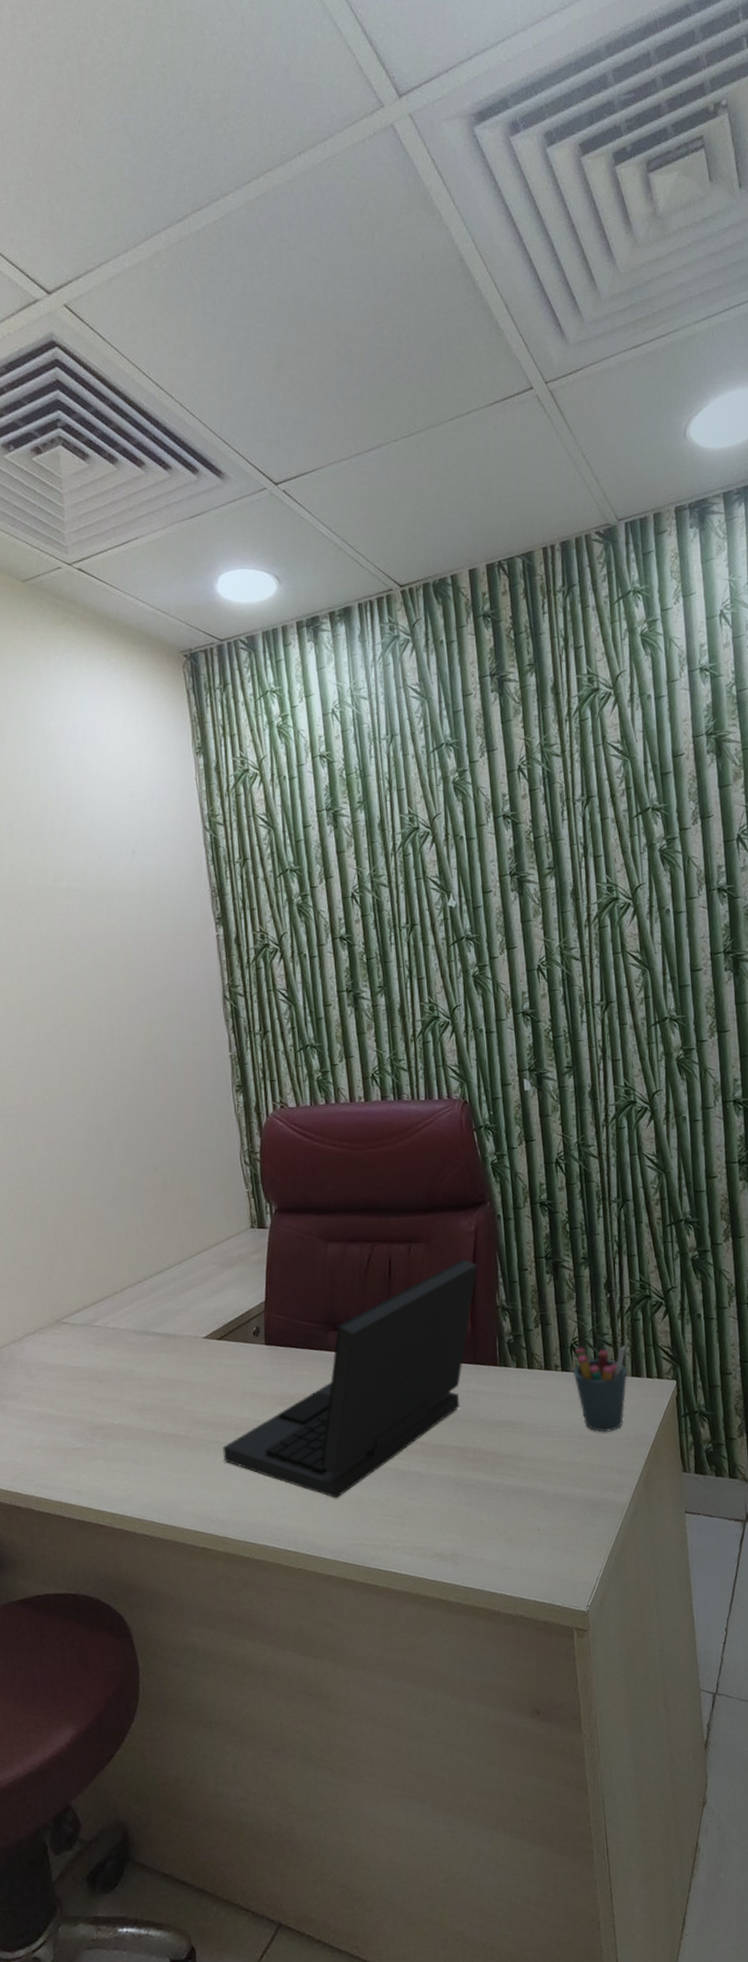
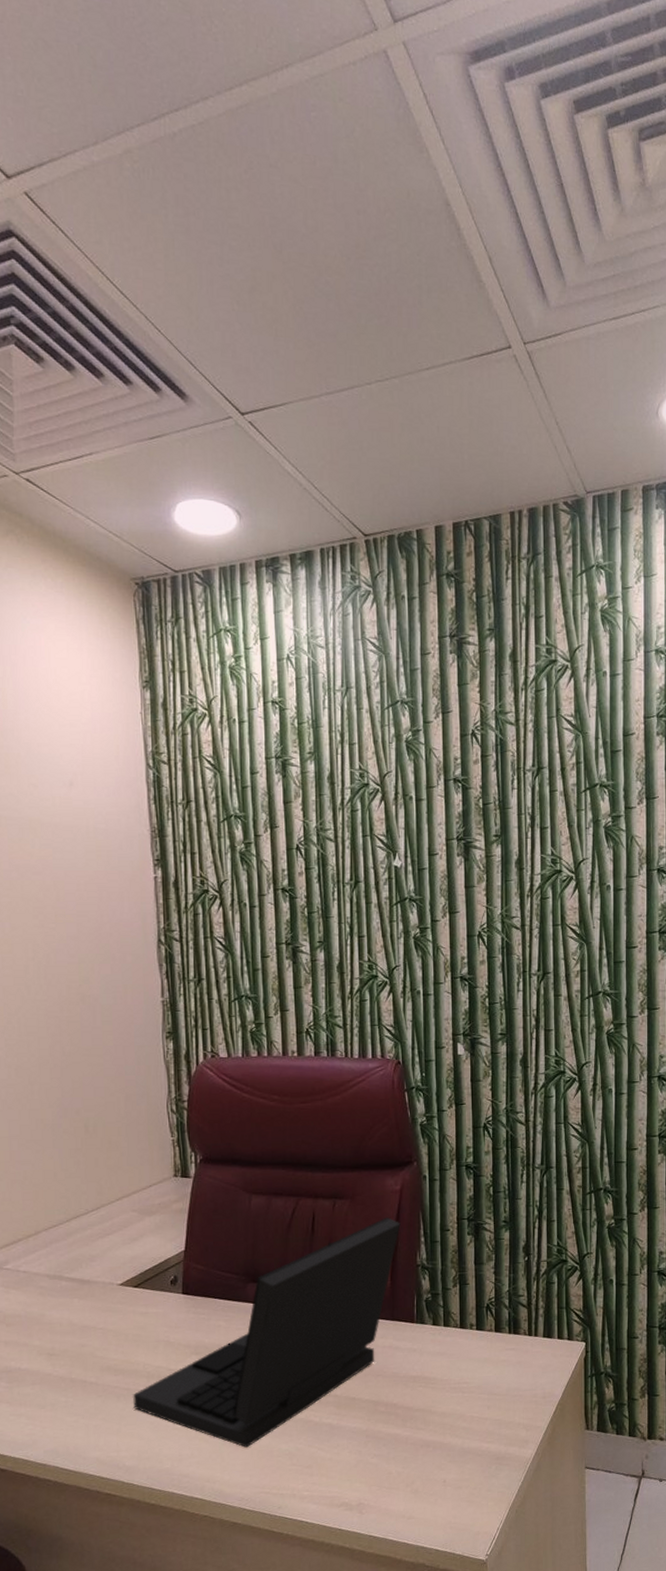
pen holder: present [573,1345,628,1432] -> none [488,1307,540,1390]

